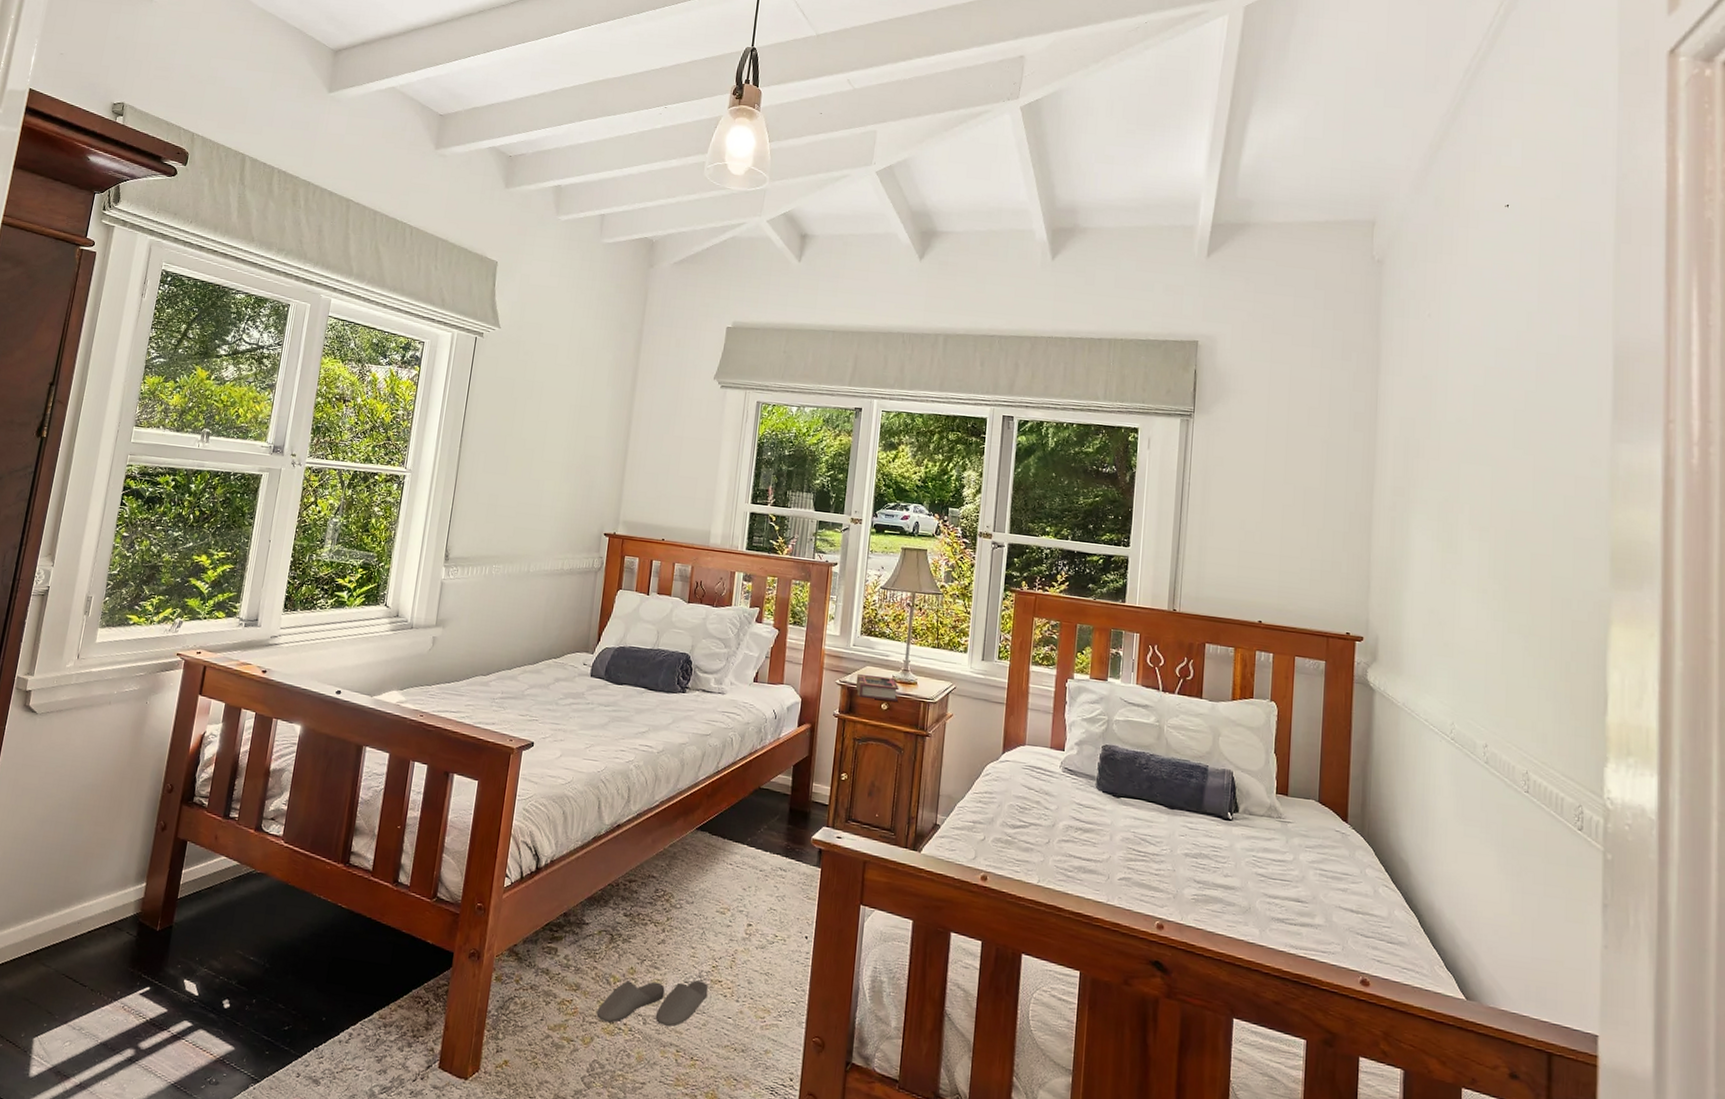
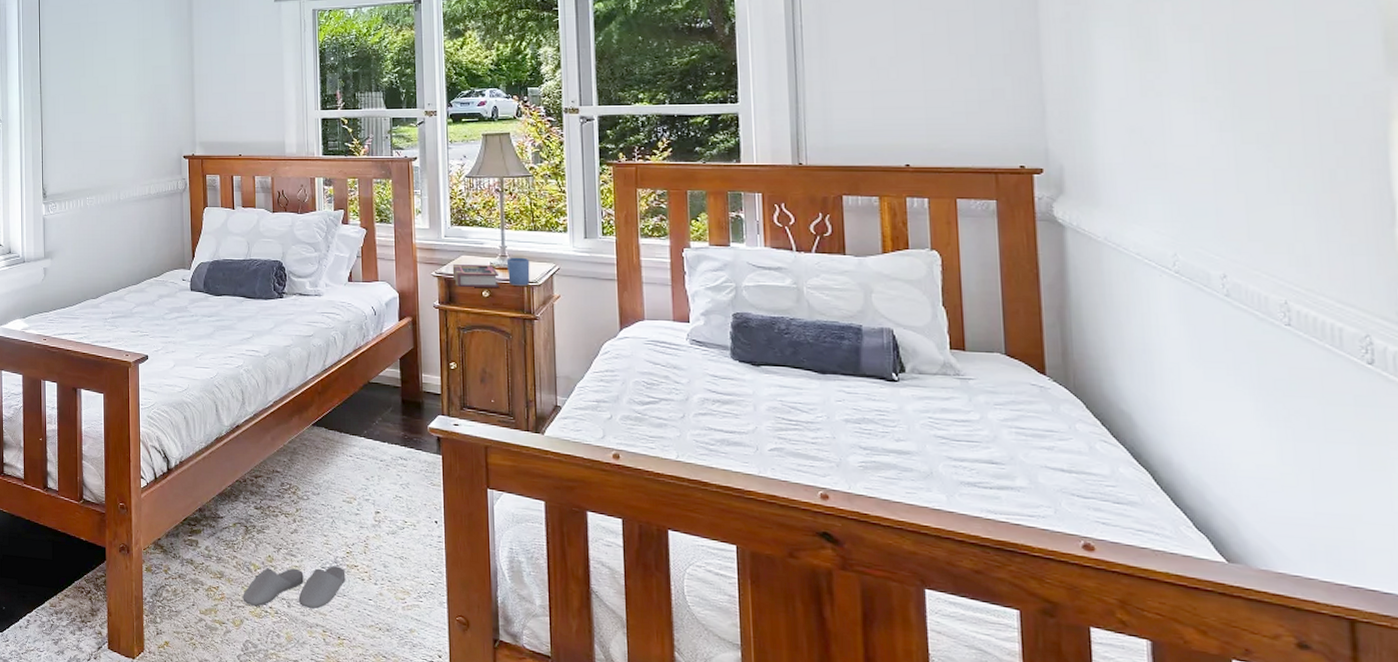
mug: none [907,672,930,703] -> present [506,257,530,287]

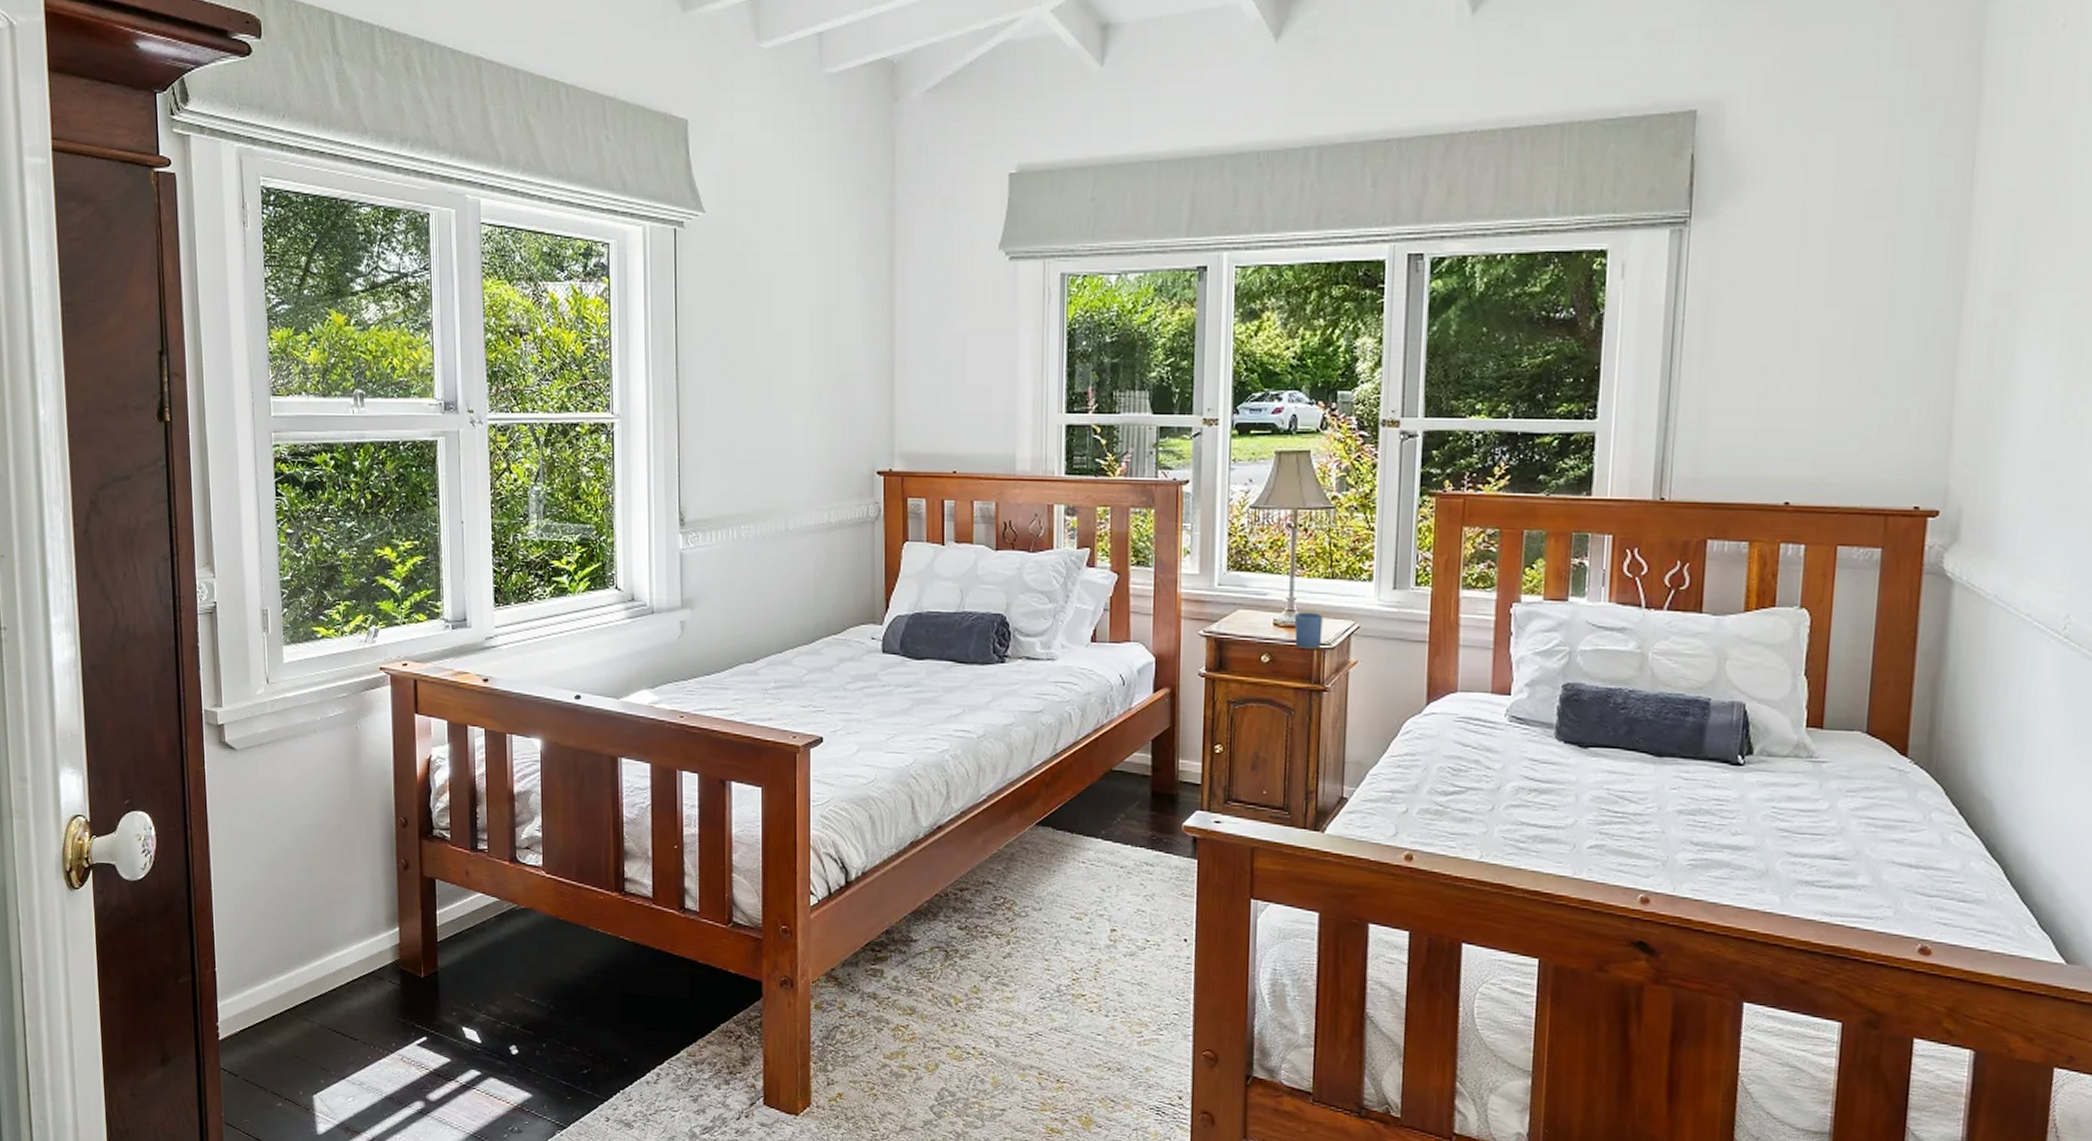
slippers: present [242,566,346,609] -> none [939,996,1070,1048]
book: present [452,264,499,288] -> none [1225,620,1283,651]

